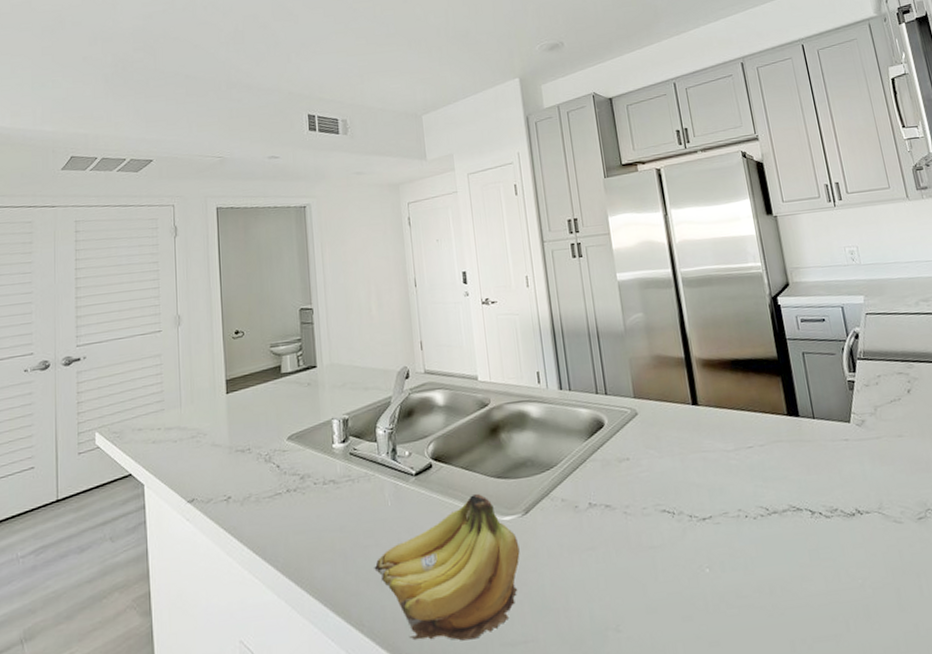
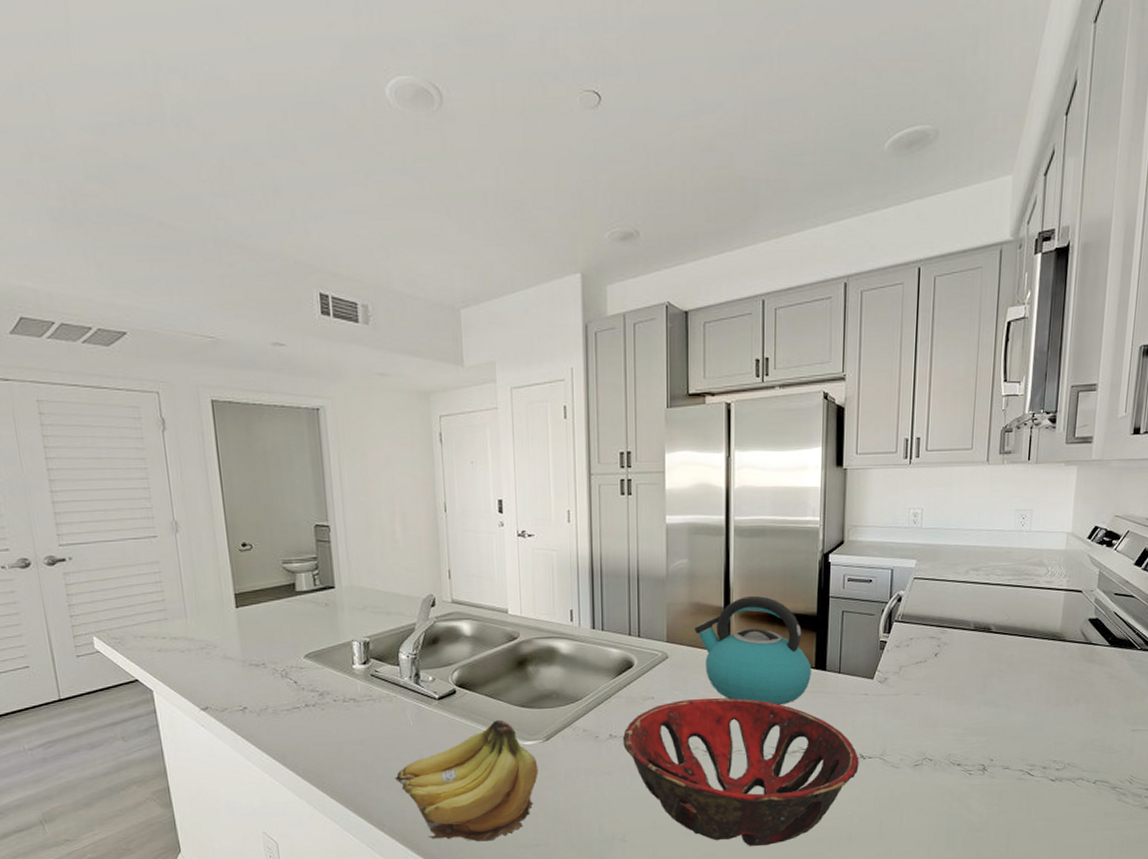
decorative bowl: none [603,453,859,631] -> present [623,697,859,847]
kettle: none [659,343,786,459] -> present [695,595,812,706]

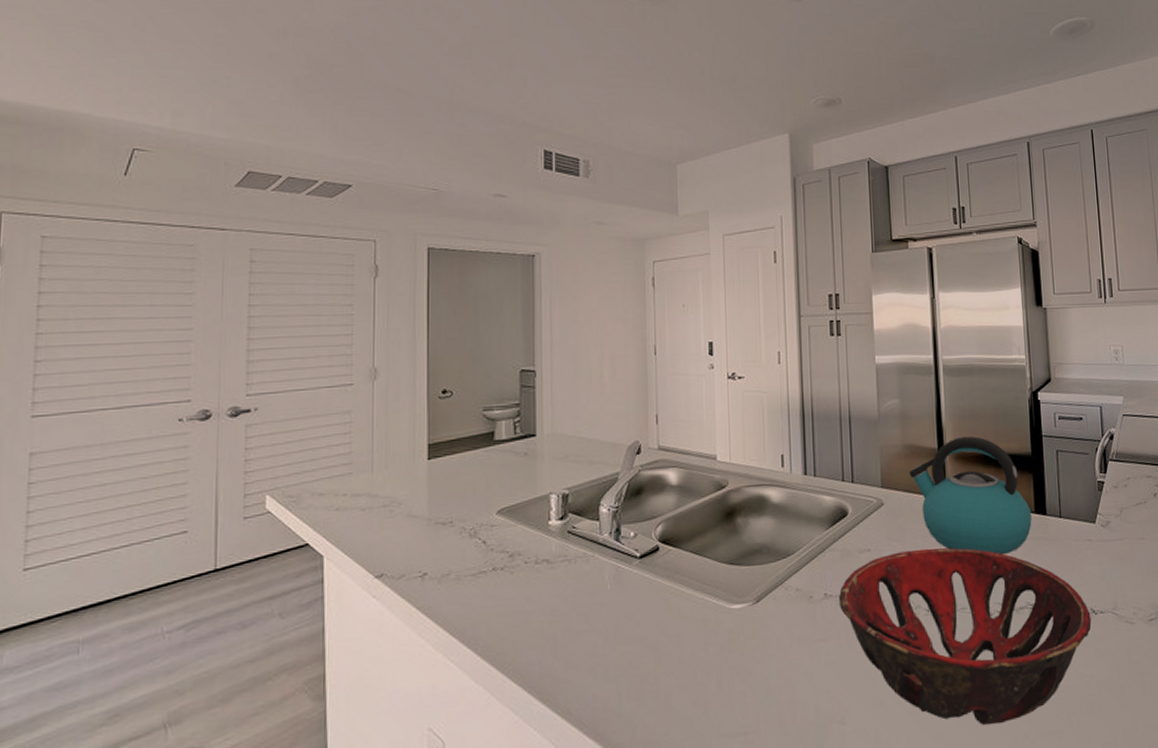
fruit: present [395,719,538,842] -> none [587,579,747,732]

